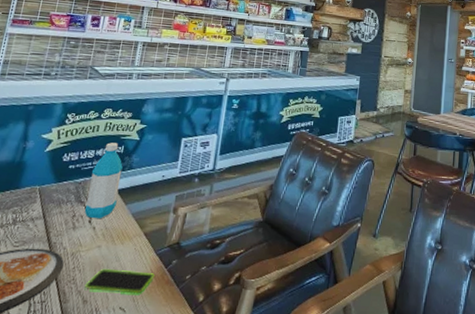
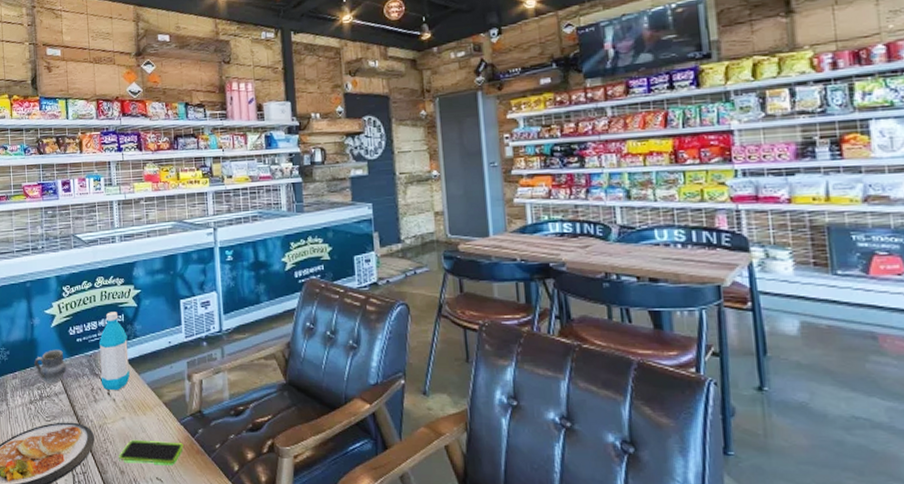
cup: none [15,174,52,209] -> present [34,349,66,384]

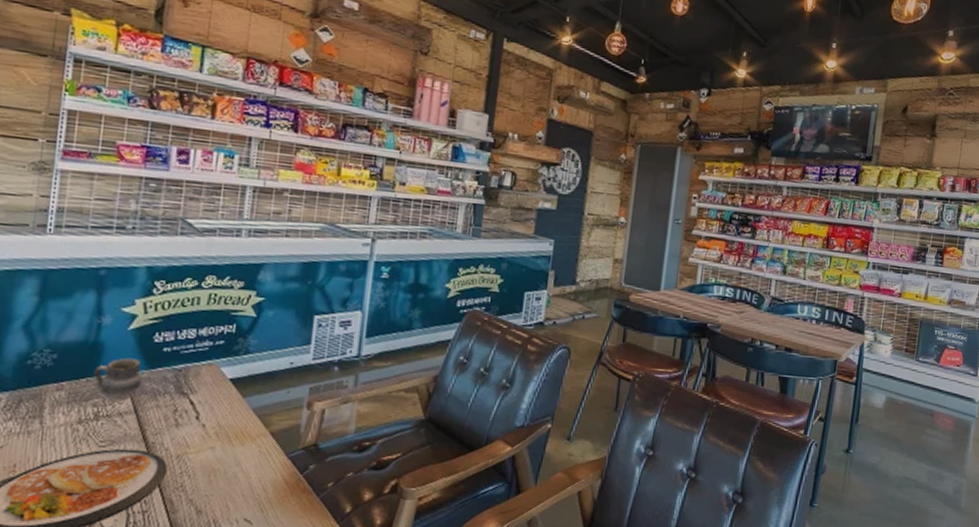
water bottle: present [98,312,130,391] -> none [188,319,236,415]
smartphone: present [119,440,184,464] -> none [197,475,287,504]

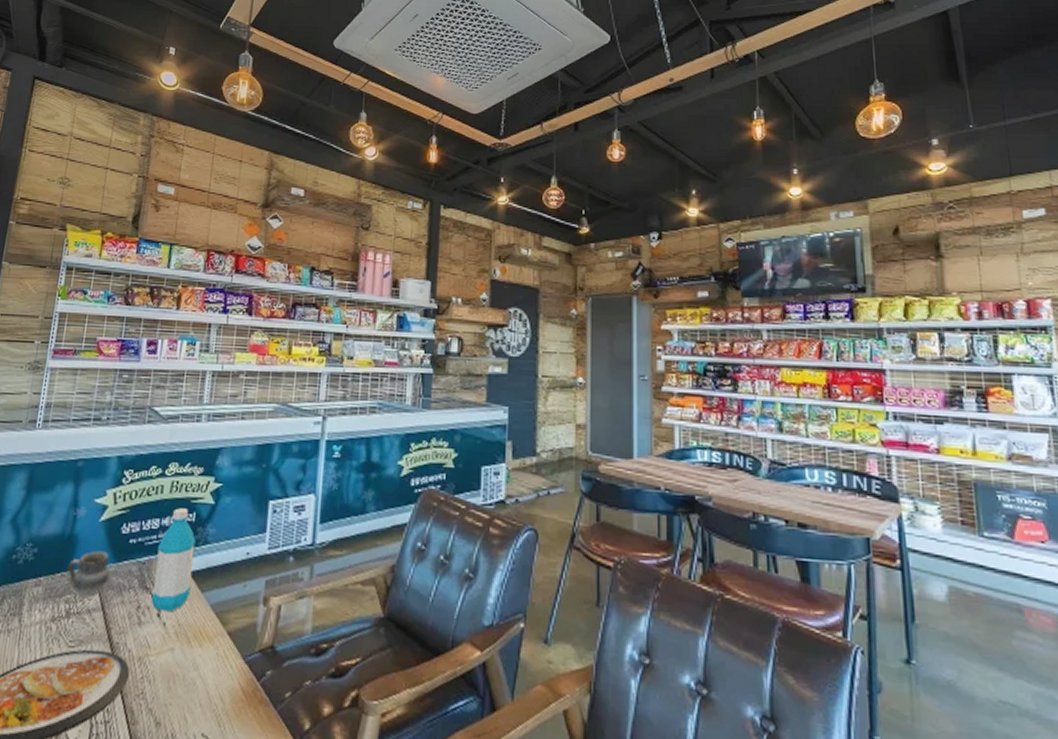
water bottle: none [188,319,236,415] -> present [151,508,196,612]

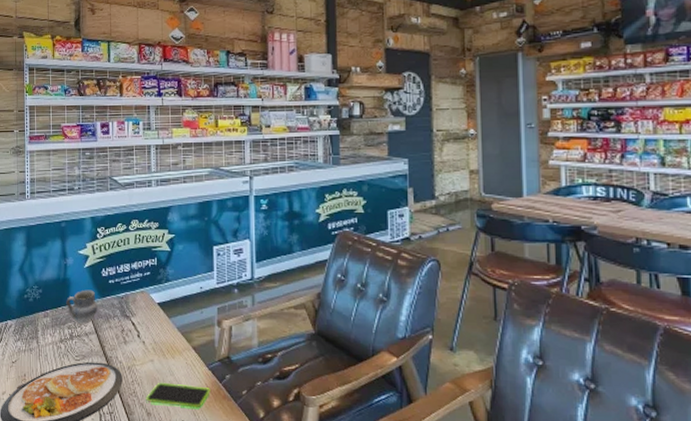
water bottle: present [151,508,196,612] -> none [130,255,160,334]
smartphone: none [157,680,244,717] -> present [146,383,210,408]

